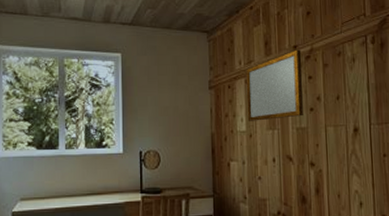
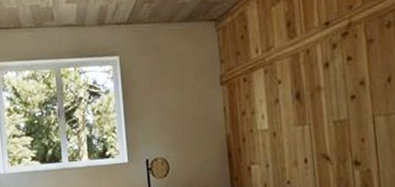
writing board: present [246,49,303,121] -> none [265,26,342,118]

